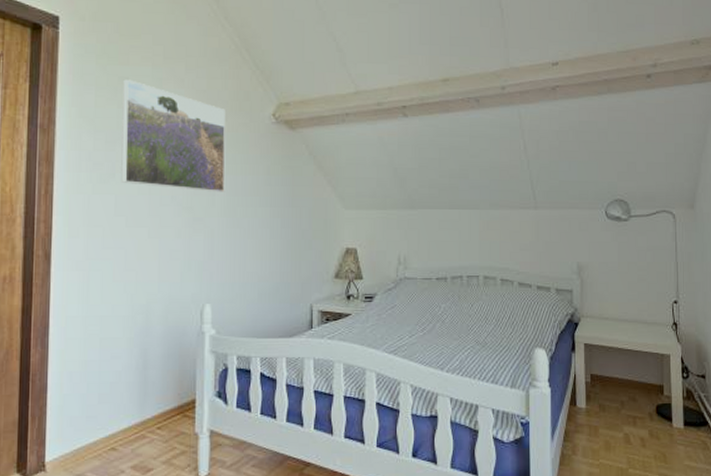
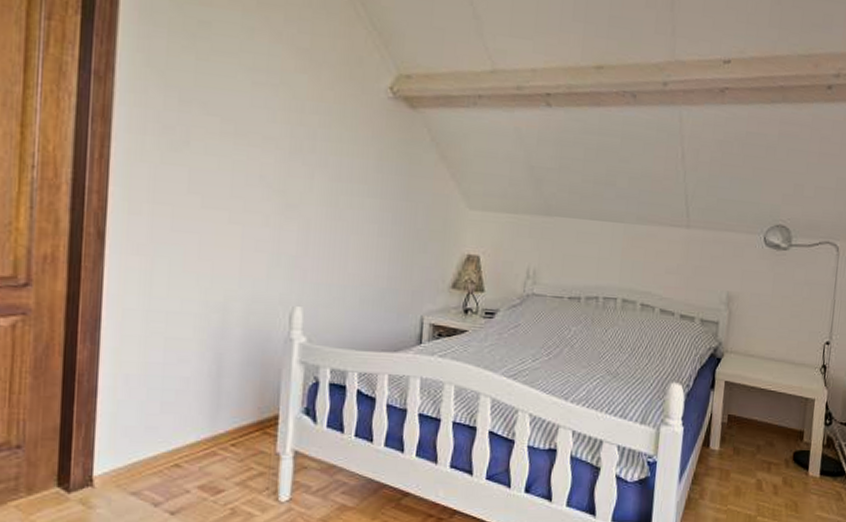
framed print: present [121,79,226,192] -> none [197,24,332,176]

